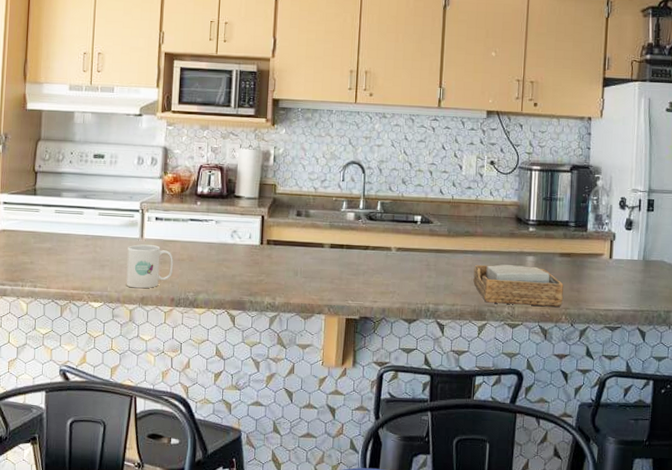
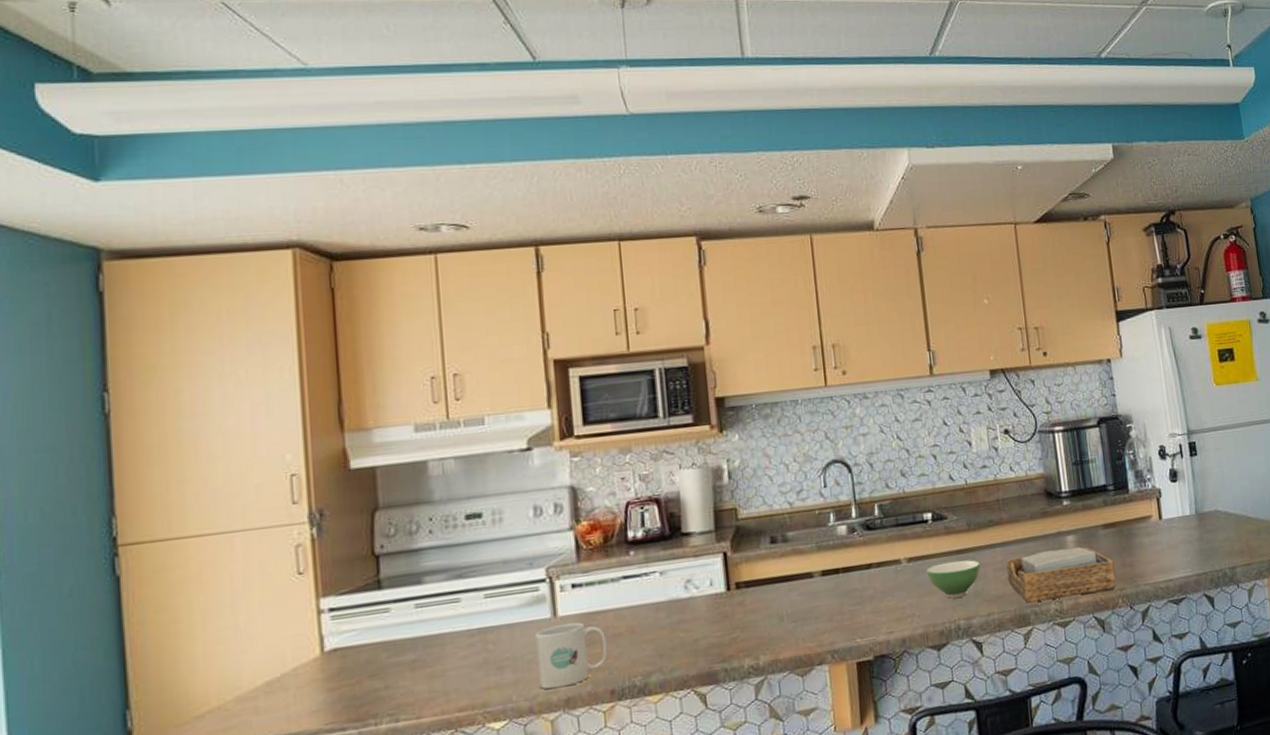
bowl: none [410,256,454,286] -> present [926,559,981,599]

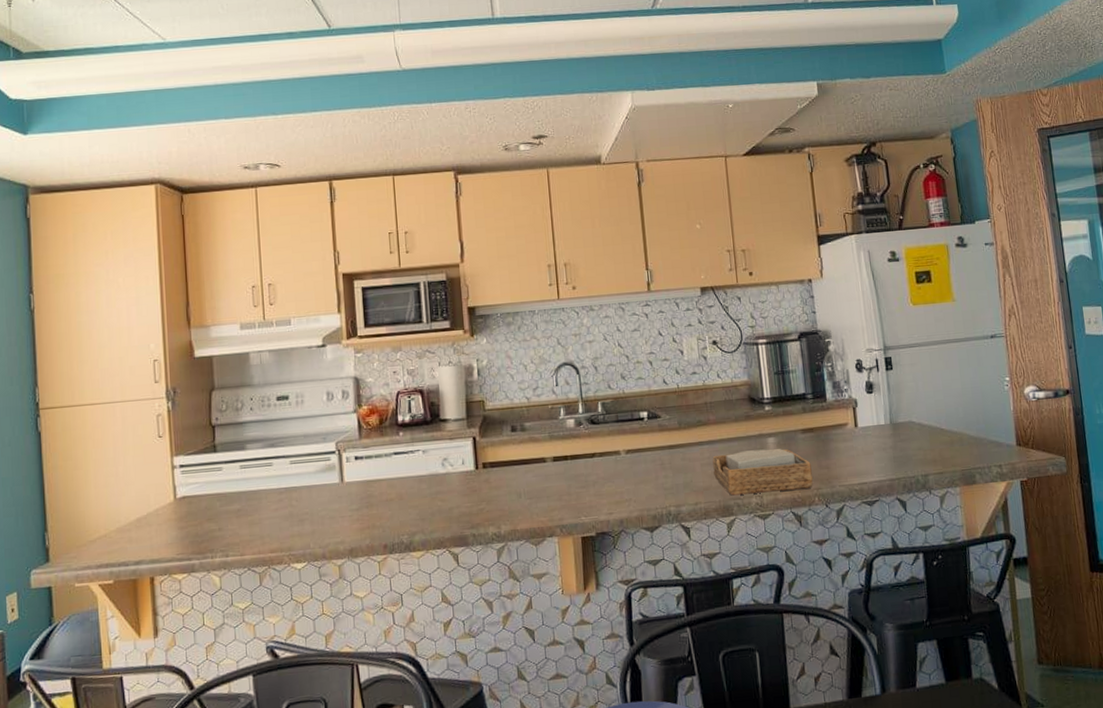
mug: present [535,622,609,690] -> none [327,488,383,541]
bowl: present [926,559,981,599] -> none [642,454,690,488]

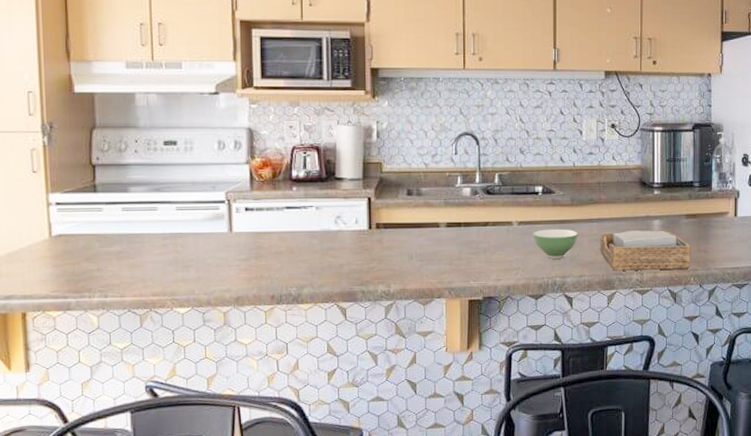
bowl: none [642,454,690,488] -> present [533,229,579,259]

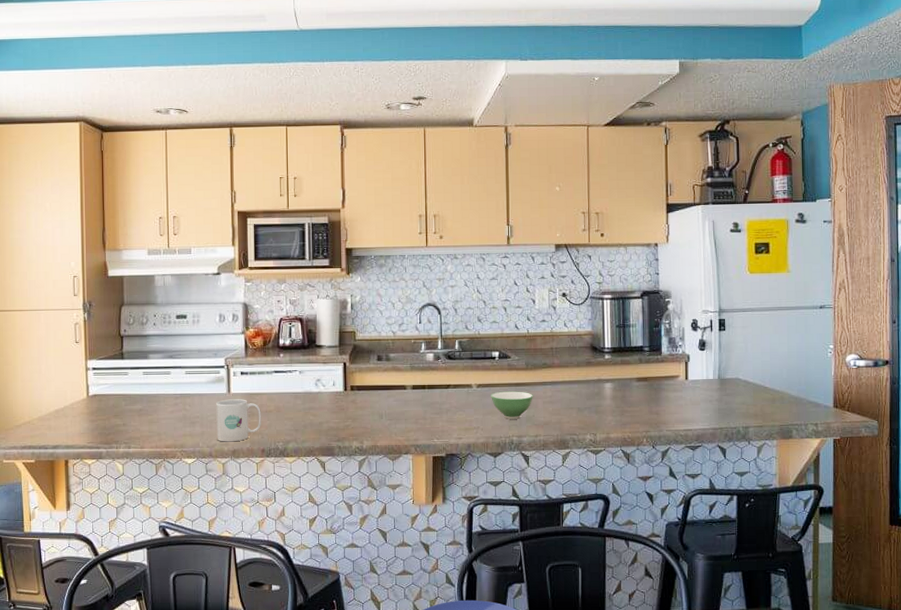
mug: none [215,239,271,288] -> present [216,399,262,442]
napkin holder: present [600,230,691,271] -> none [554,393,643,431]

